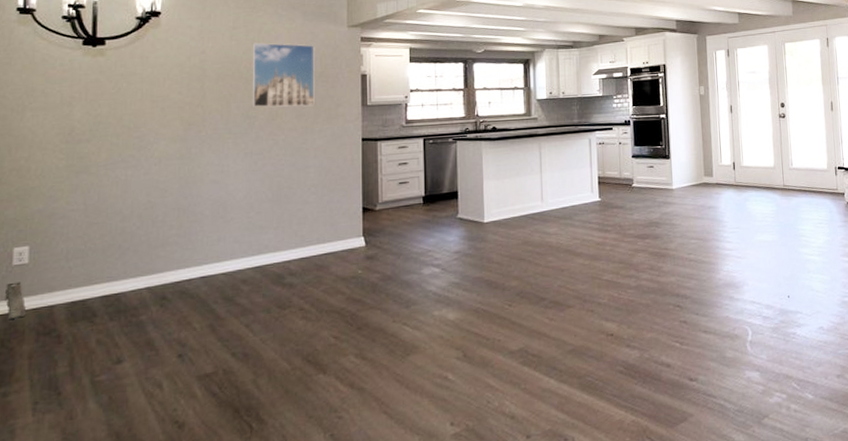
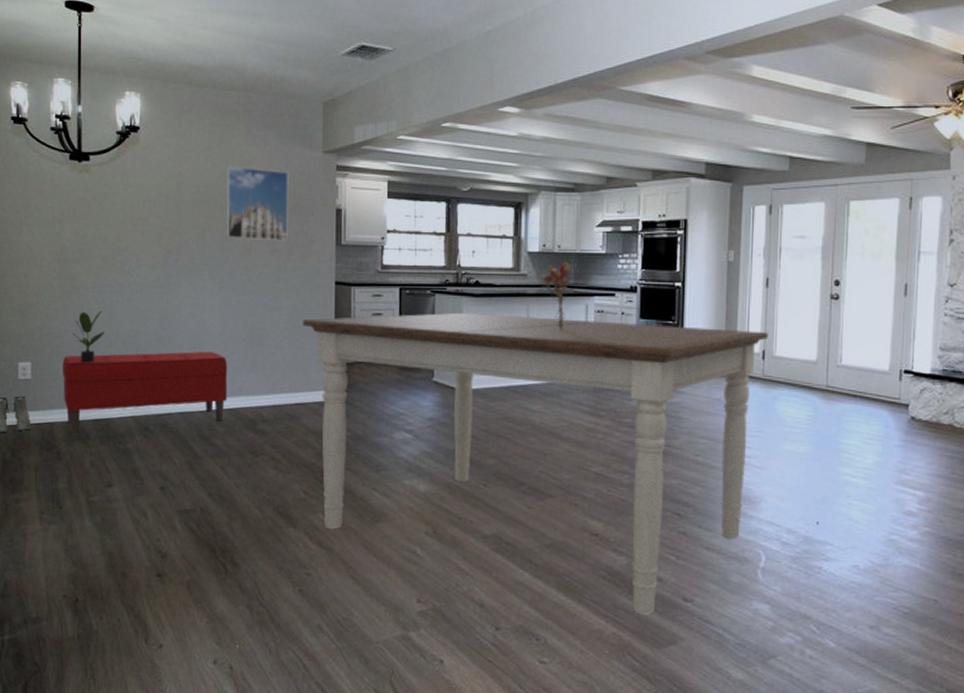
bench: none [67,213,253,313] -> present [63,351,228,433]
potted plant: none [80,186,118,240] -> present [72,310,105,363]
dining table: none [331,148,736,400] -> present [303,312,768,615]
bouquet: none [546,105,575,161] -> present [536,262,572,329]

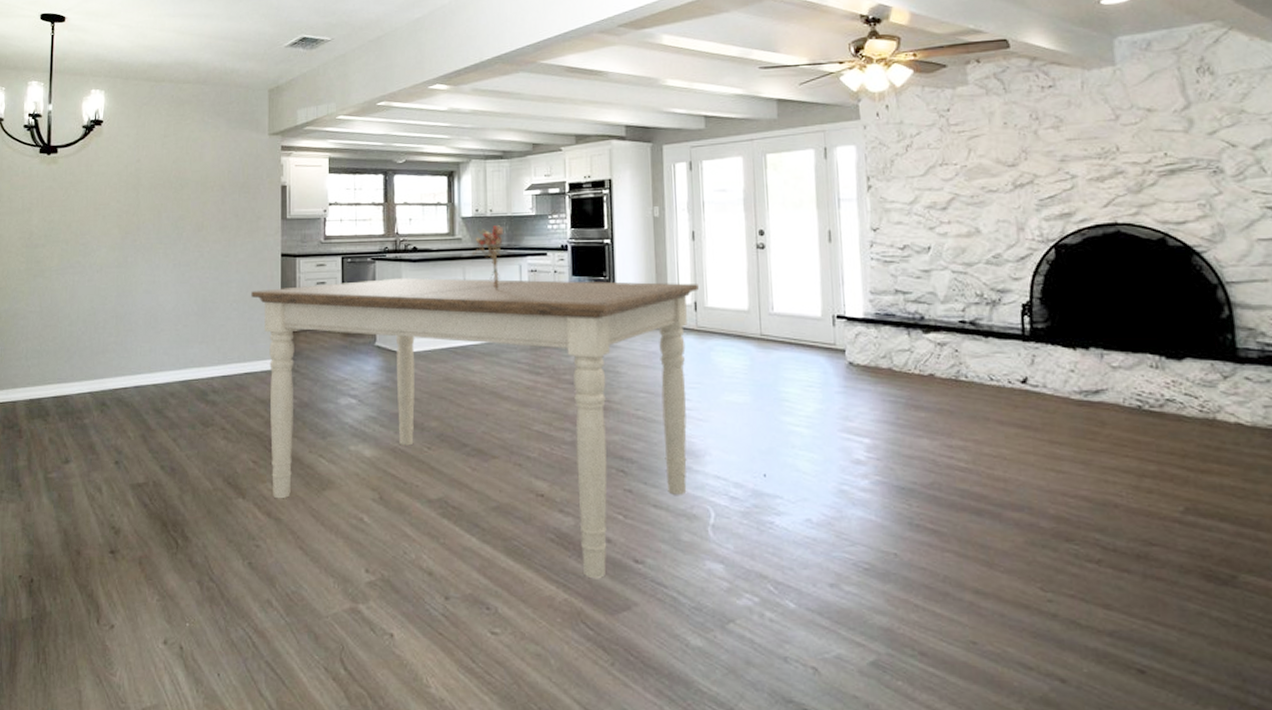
bench: present [63,351,228,433] -> none [26,325,181,410]
potted plant: present [72,310,105,363] -> none [37,291,67,342]
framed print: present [226,166,289,241] -> none [180,151,238,218]

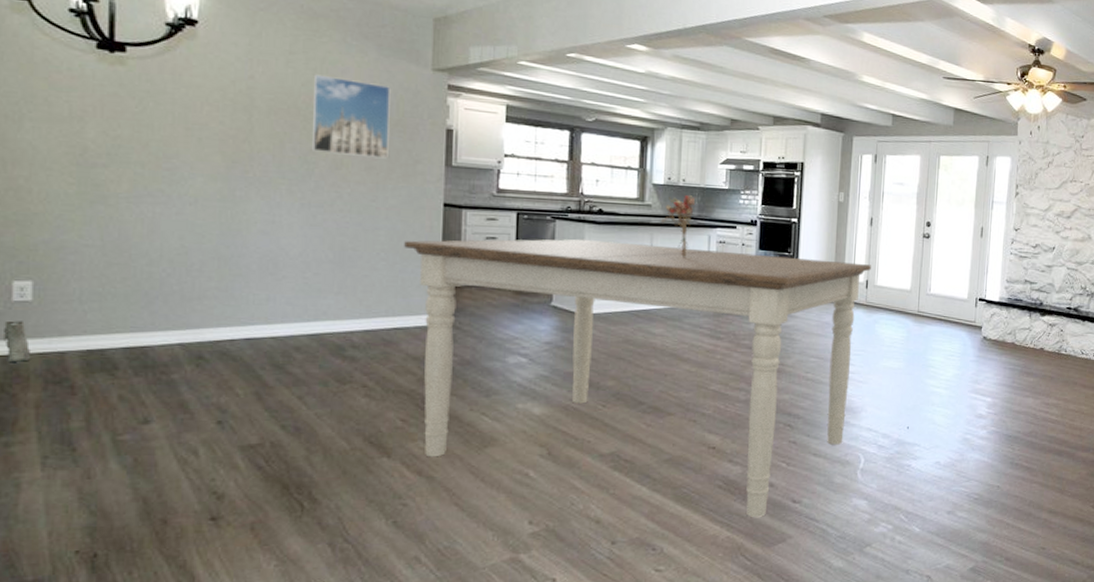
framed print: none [180,151,238,218] -> present [311,74,391,159]

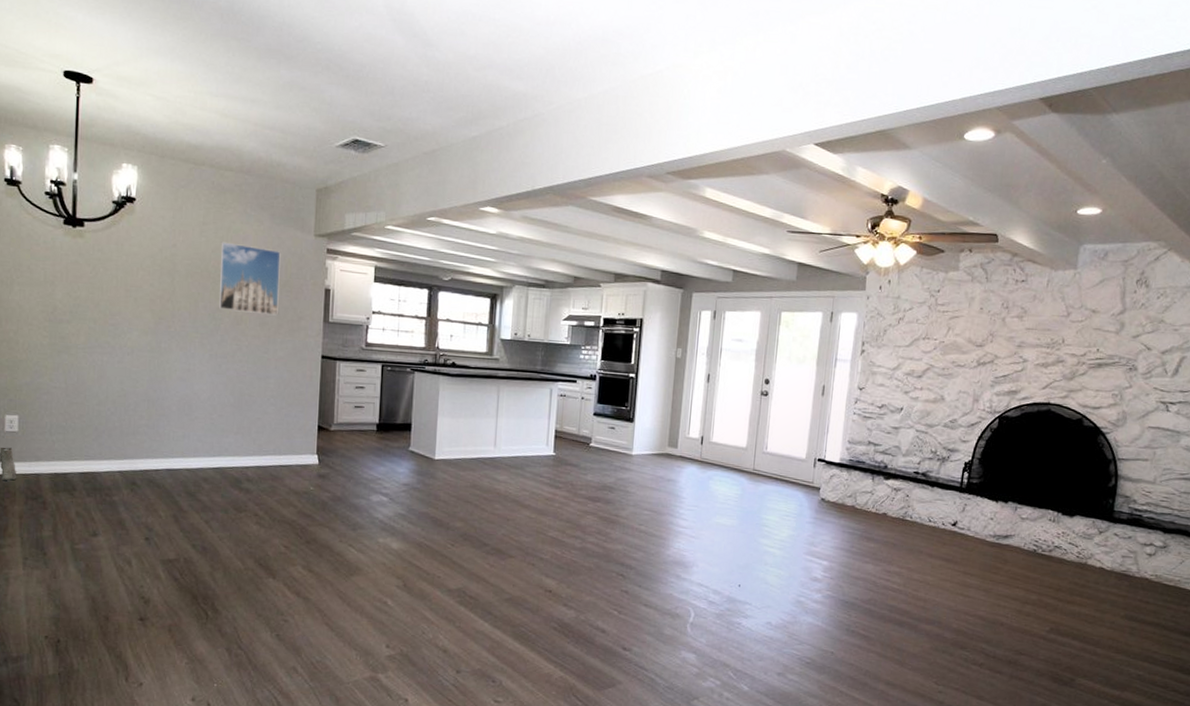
dining table: present [404,239,871,518] -> none [289,388,707,662]
bouquet: present [661,195,696,257] -> none [507,350,539,409]

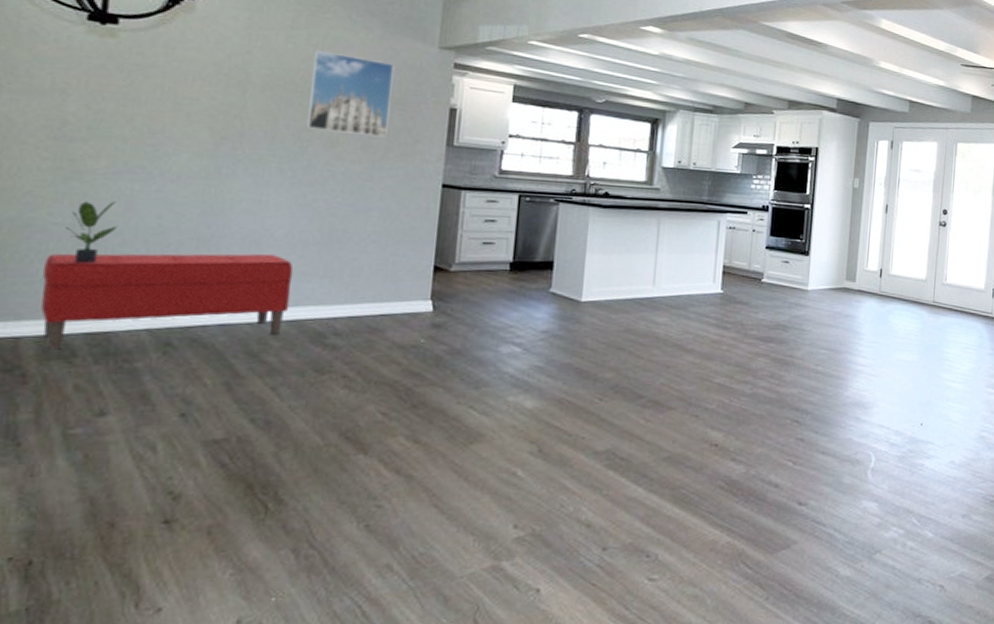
bench: none [51,411,216,484] -> present [41,253,294,350]
potted plant: none [62,370,95,419] -> present [65,201,118,264]

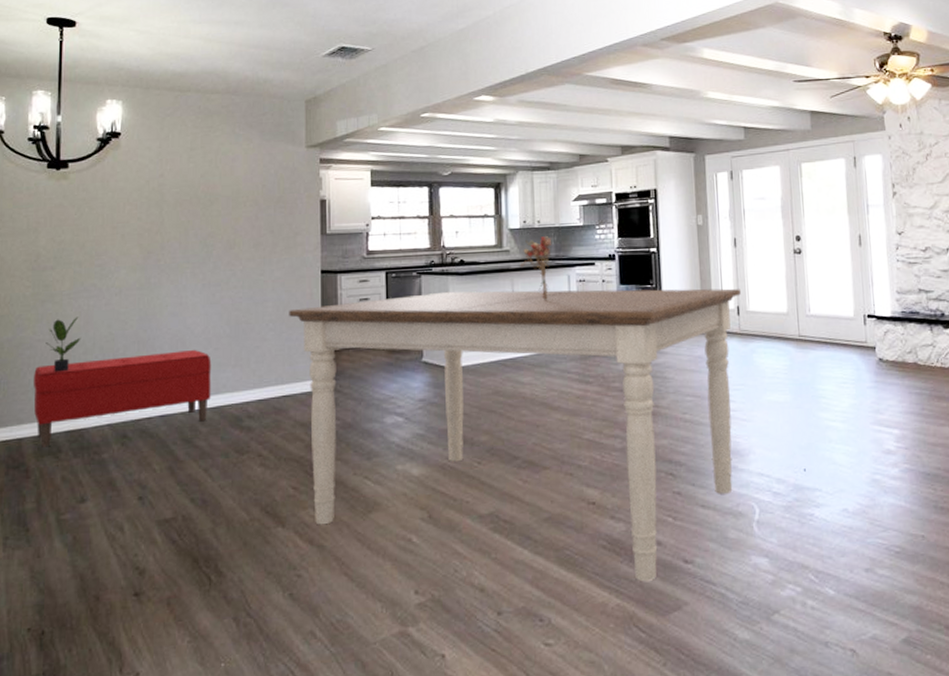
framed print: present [307,50,394,138] -> none [209,165,273,235]
dining table: none [397,222,886,522] -> present [289,288,741,582]
bouquet: none [669,179,706,243] -> present [520,236,552,300]

